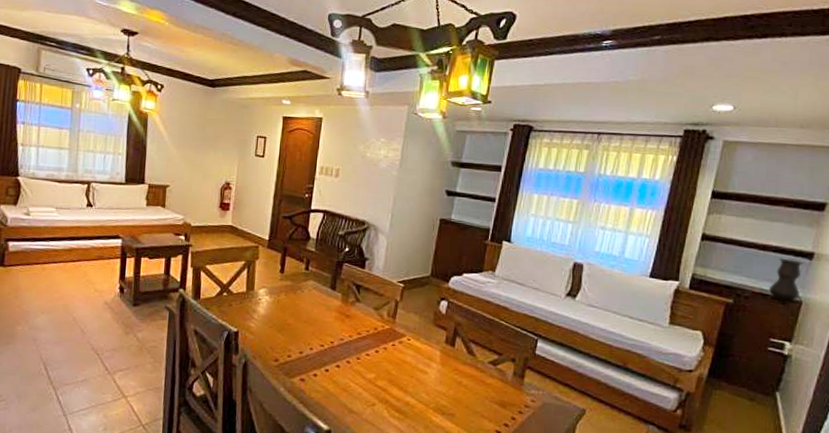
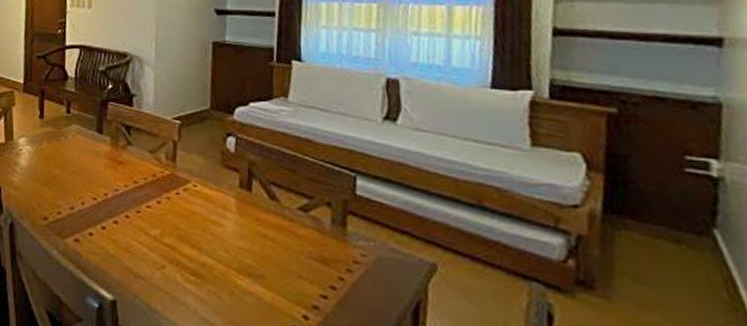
vase: present [768,257,804,303] -> none [666,48,716,107]

